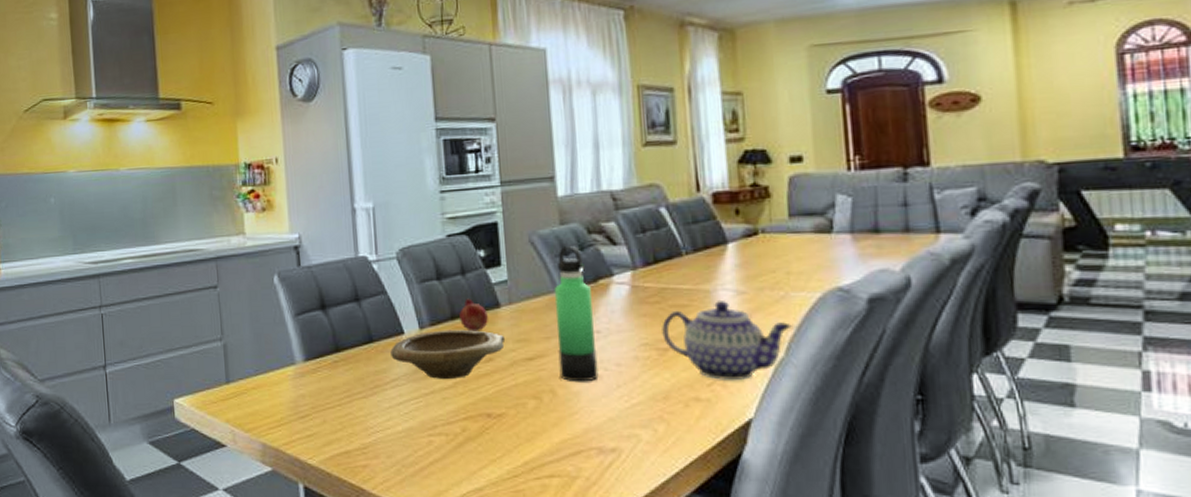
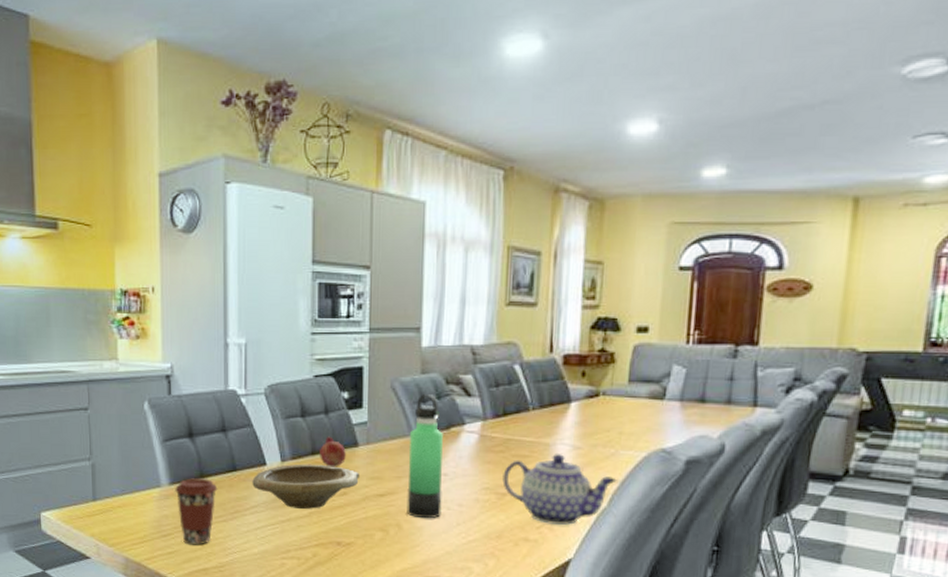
coffee cup: none [310,352,355,426] -> present [175,478,218,545]

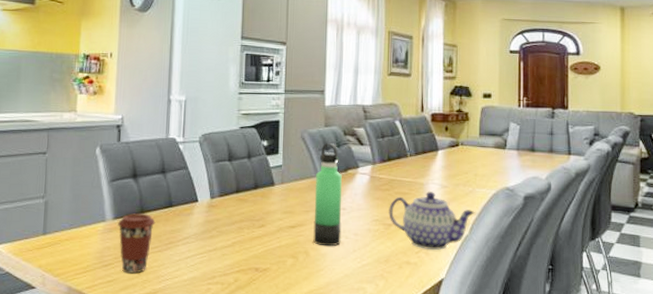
bowl: present [252,463,359,509] -> none [185,200,275,239]
fruit: present [320,436,346,467] -> none [243,177,264,203]

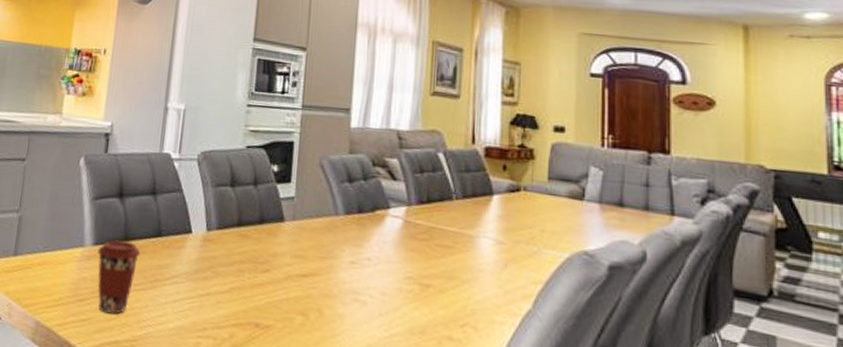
thermos bottle: present [313,143,342,247] -> none [328,174,368,306]
teapot: present [389,190,475,250] -> none [426,246,541,326]

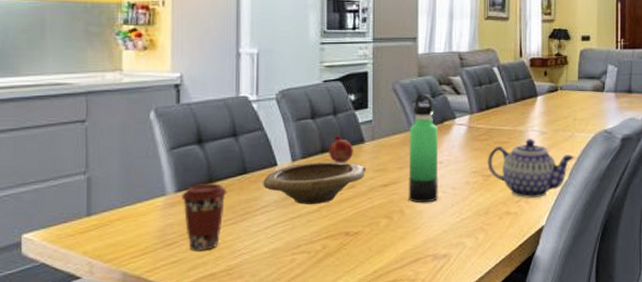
bowl: none [175,234,283,285] -> present [263,161,365,205]
fruit: none [245,208,272,242] -> present [329,135,353,163]
thermos bottle: none [328,174,368,306] -> present [408,94,438,203]
teapot: none [426,246,541,326] -> present [488,138,574,198]

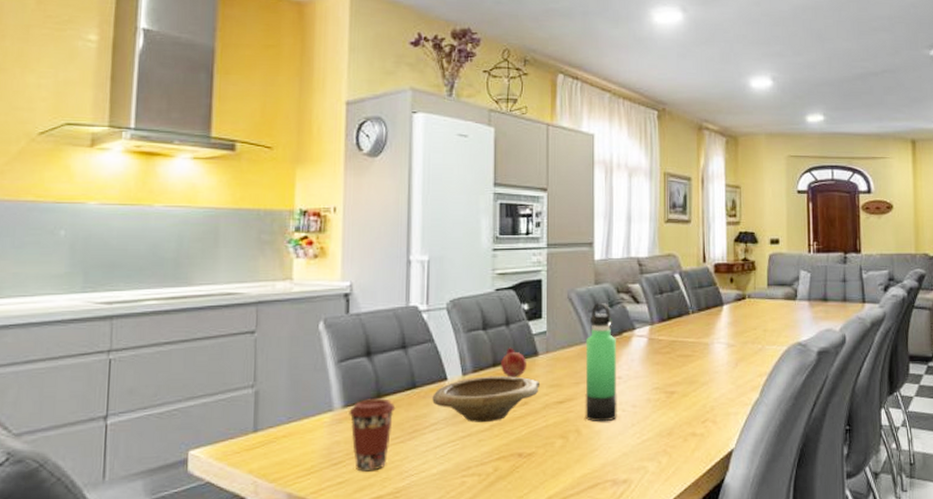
teapot: present [488,138,574,198] -> none [670,351,765,418]

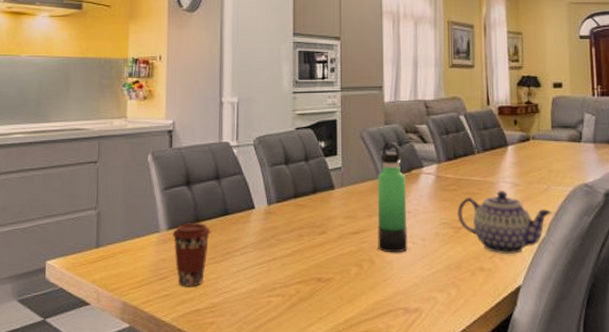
bowl: present [432,375,539,422] -> none [242,206,336,248]
fruit: present [501,347,526,378] -> none [301,181,324,209]
teapot: none [670,351,765,418] -> present [457,189,552,254]

